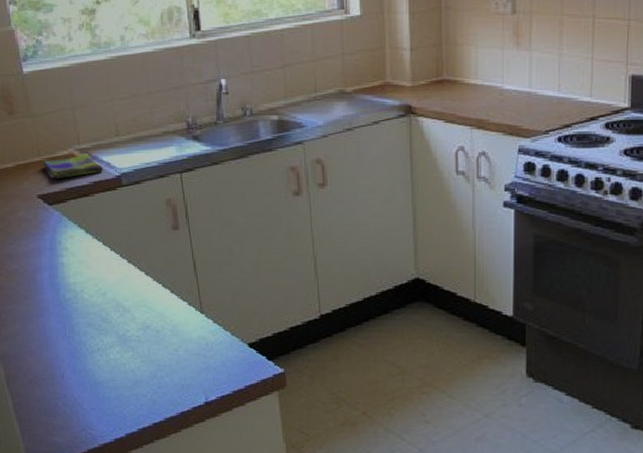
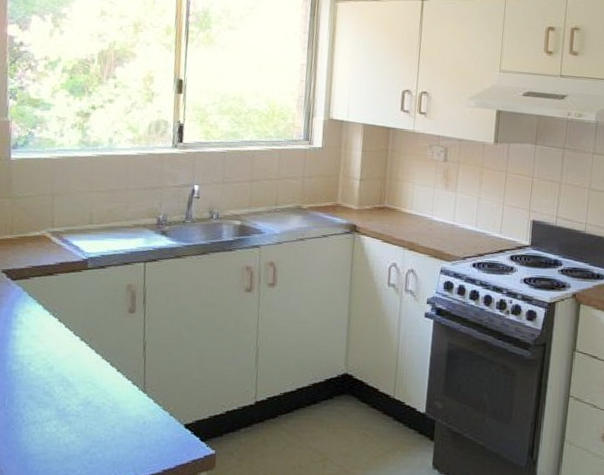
dish towel: present [41,152,104,178] -> none [12,235,72,257]

